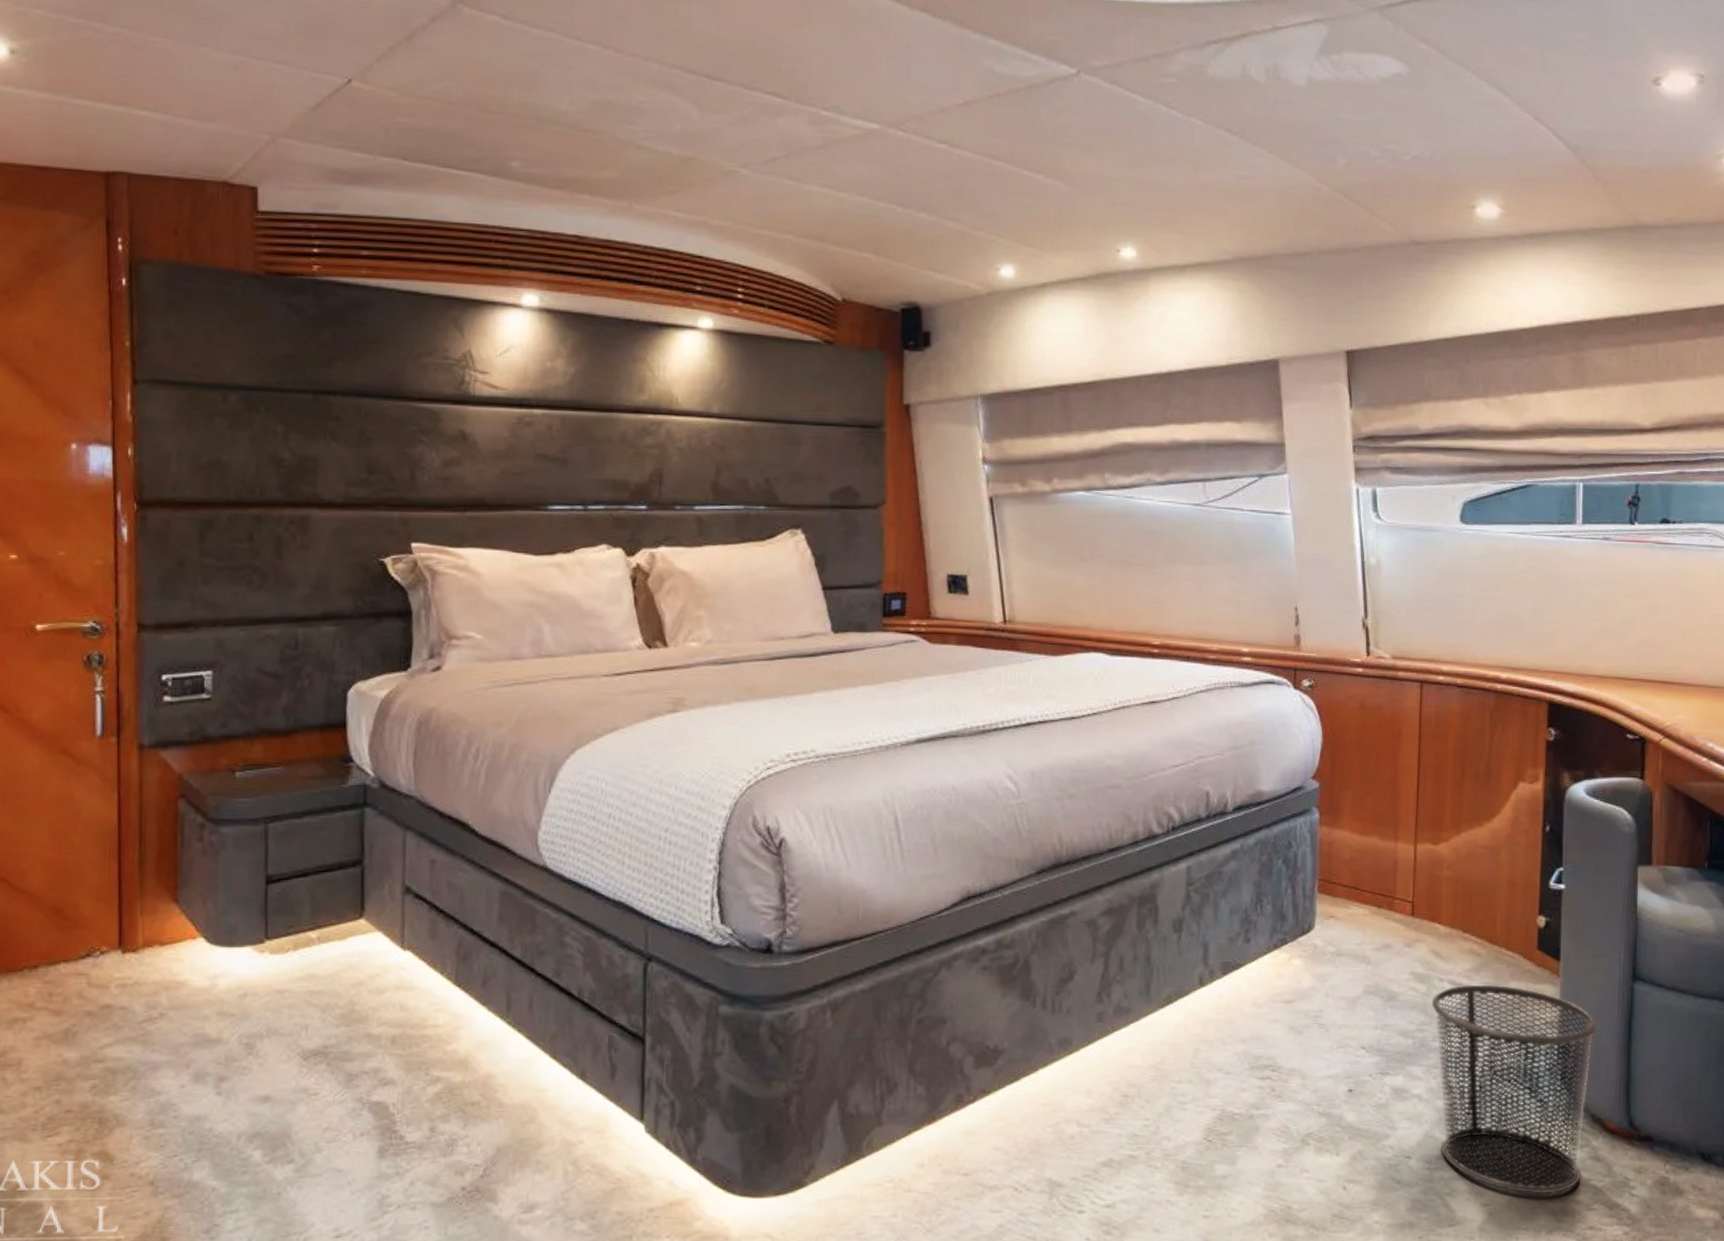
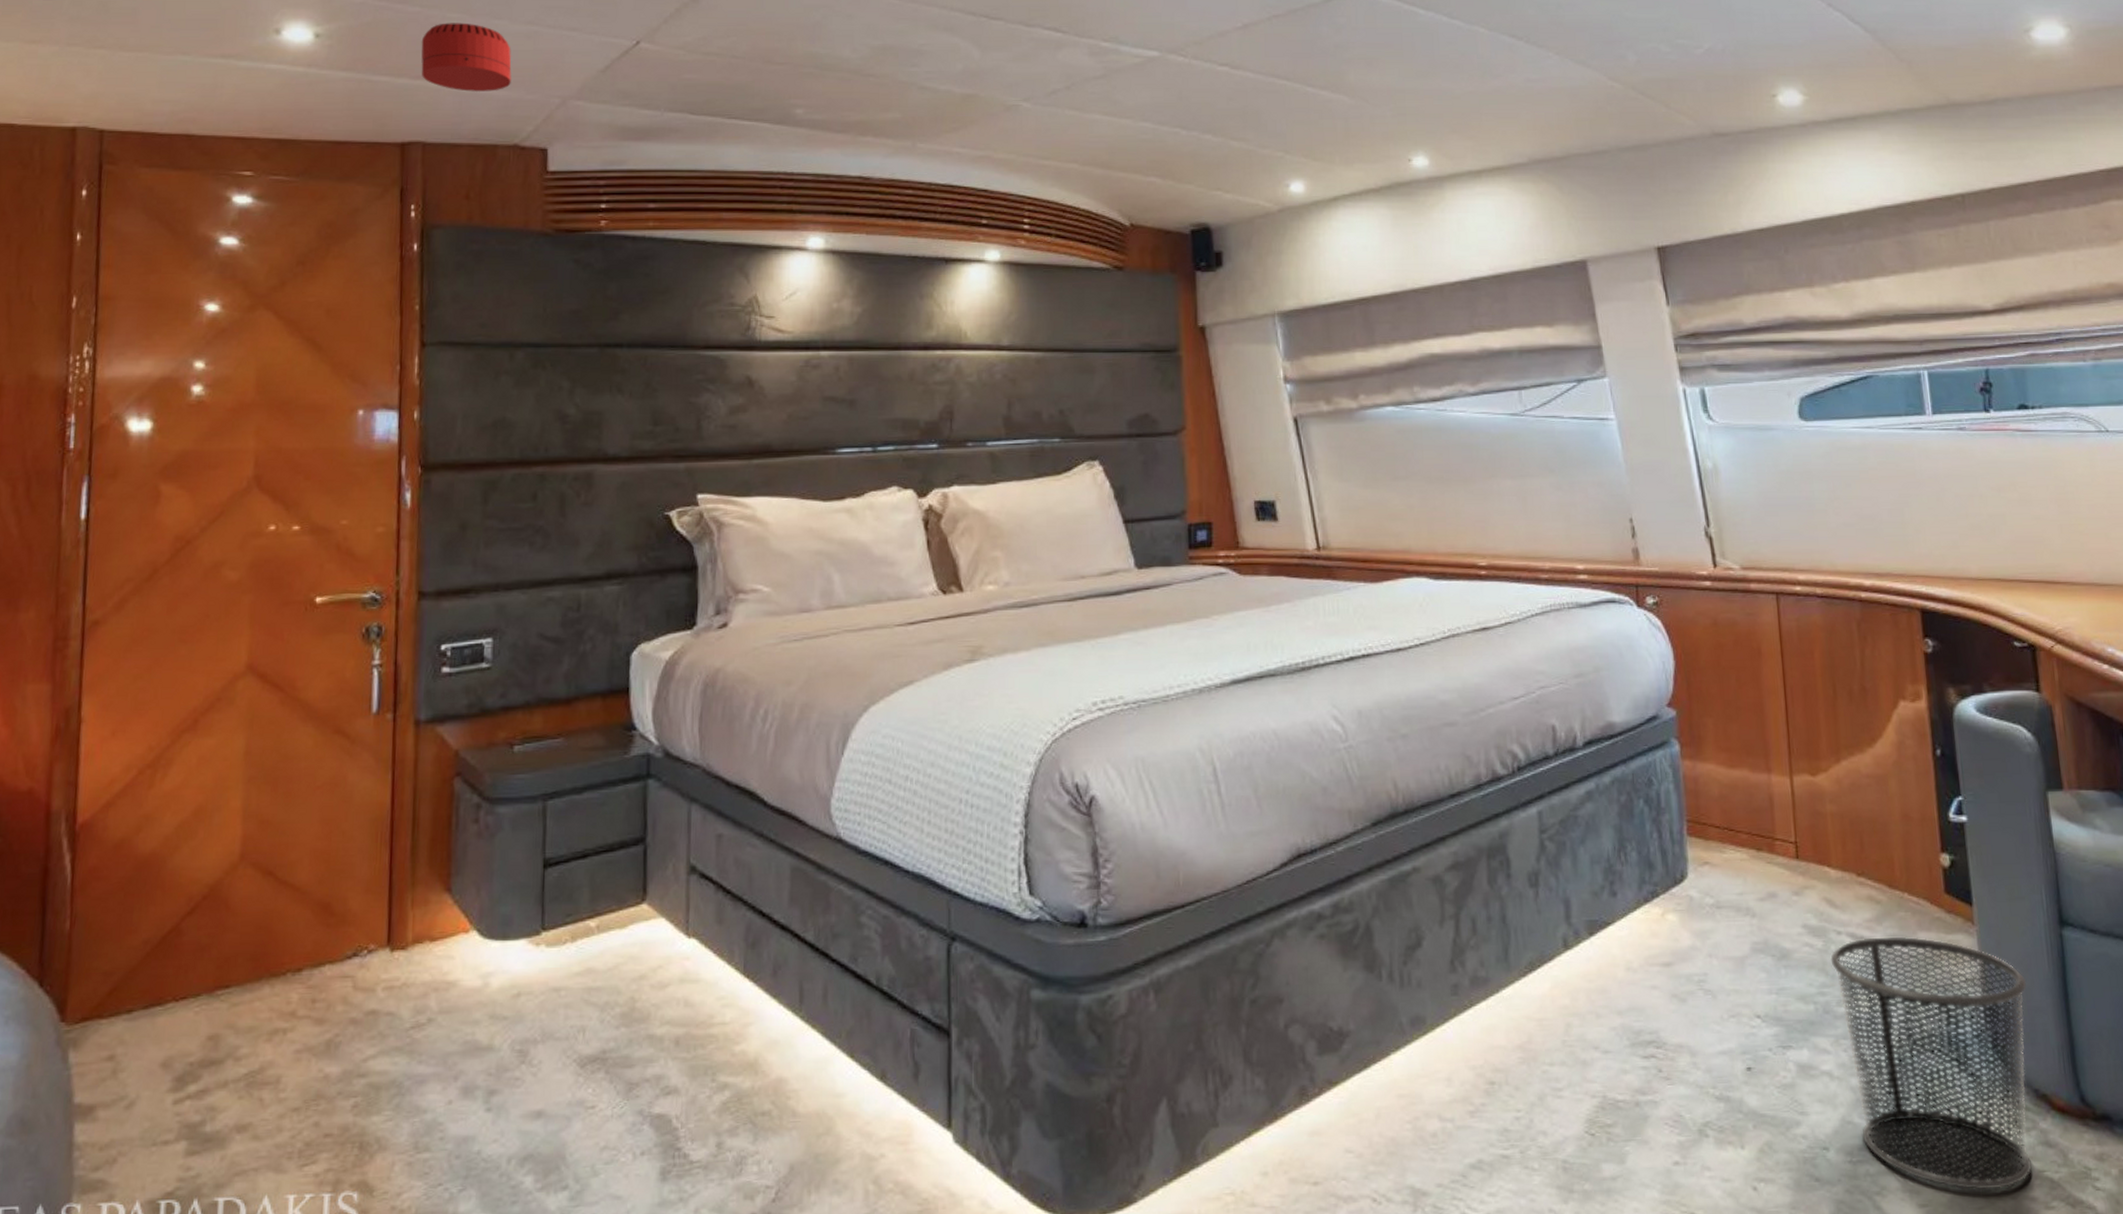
smoke detector: none [123,46,219,123] -> present [421,23,512,92]

